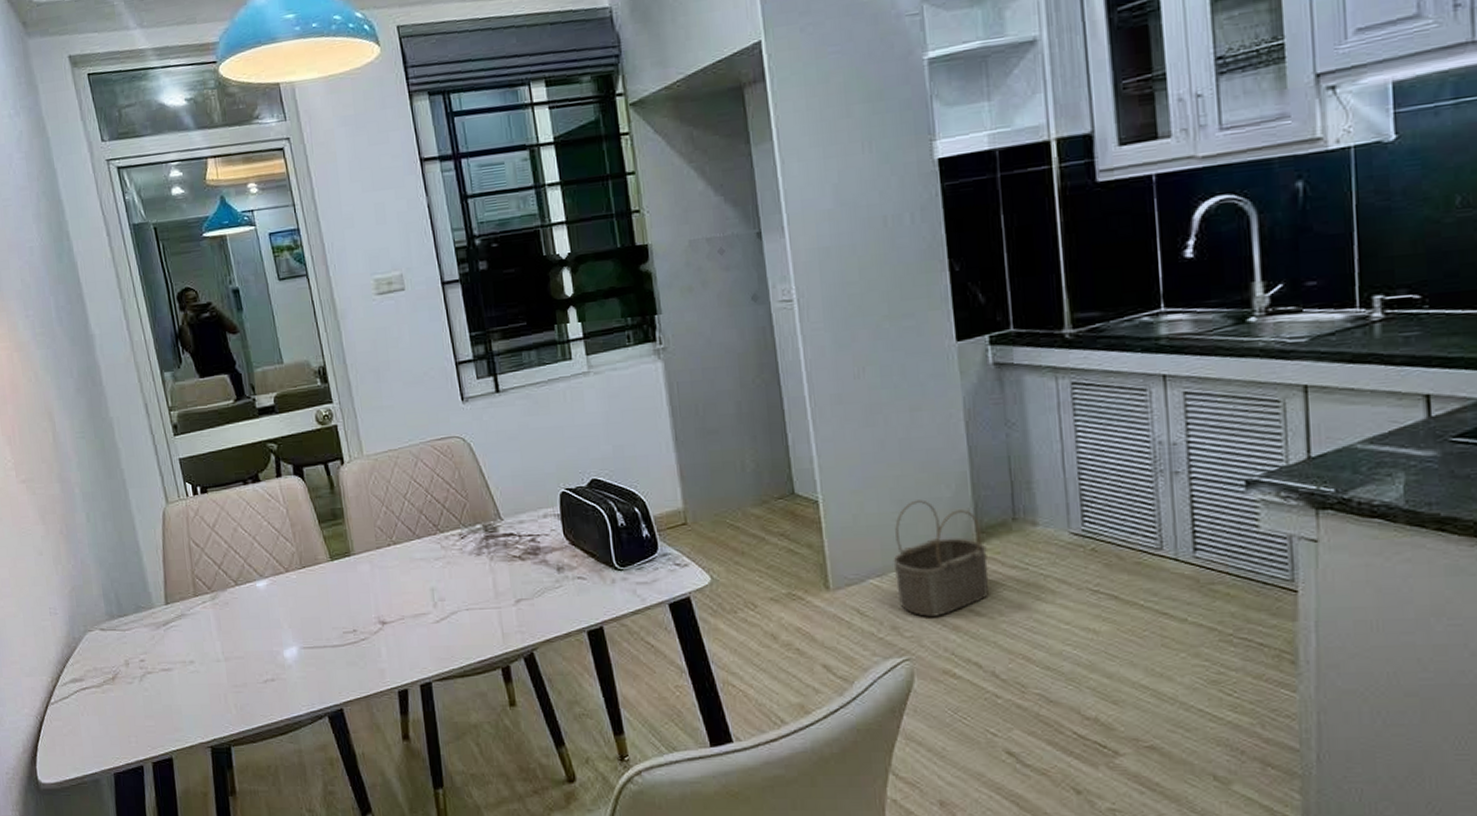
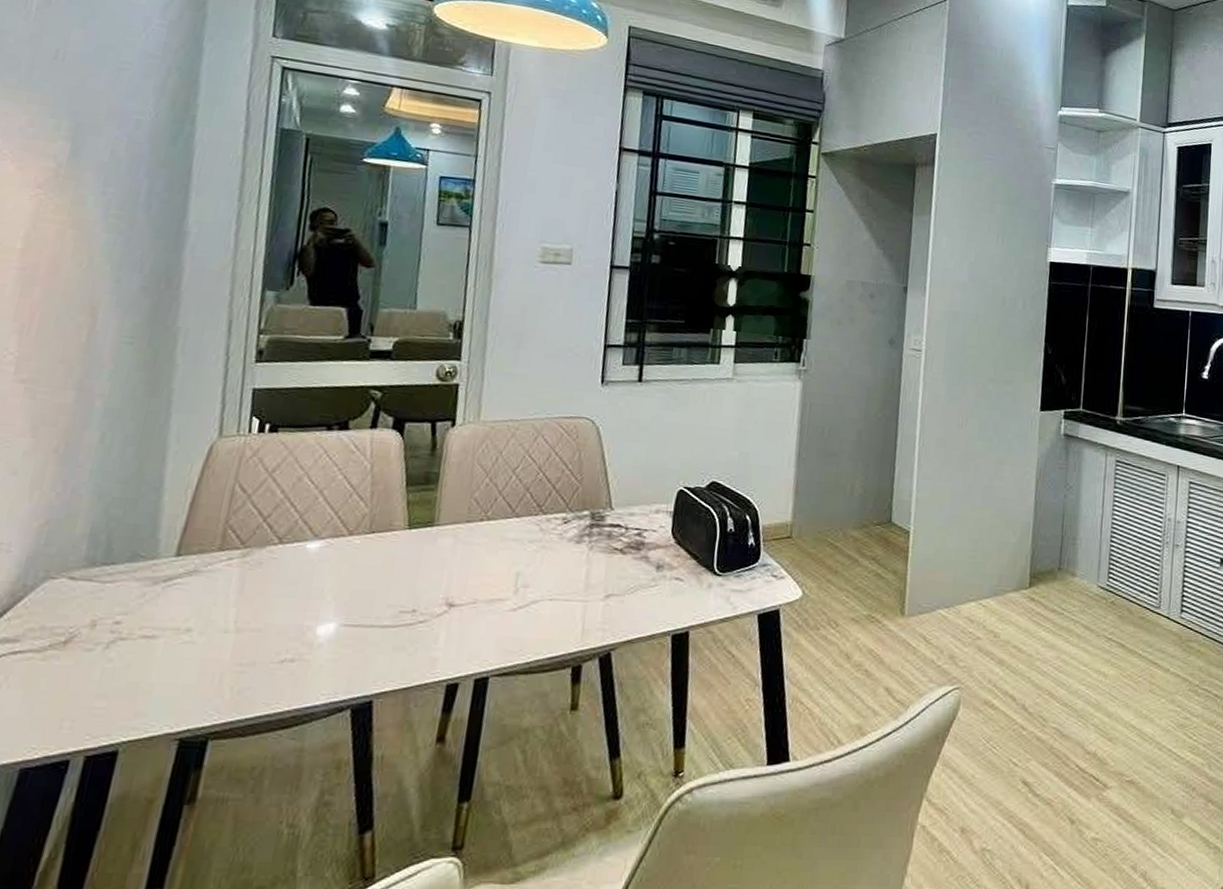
wicker basket: present [893,499,989,617] -> none [959,541,1035,650]

